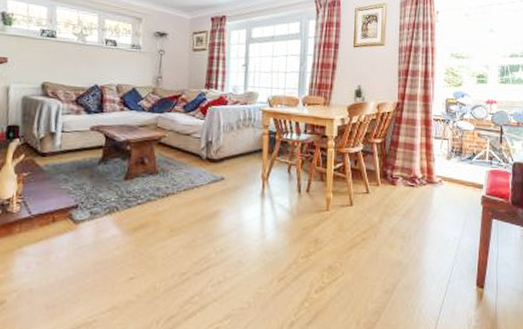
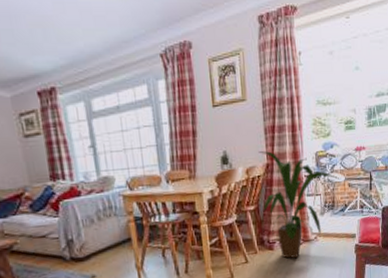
house plant: none [389,91,468,197] -> present [258,151,339,258]

